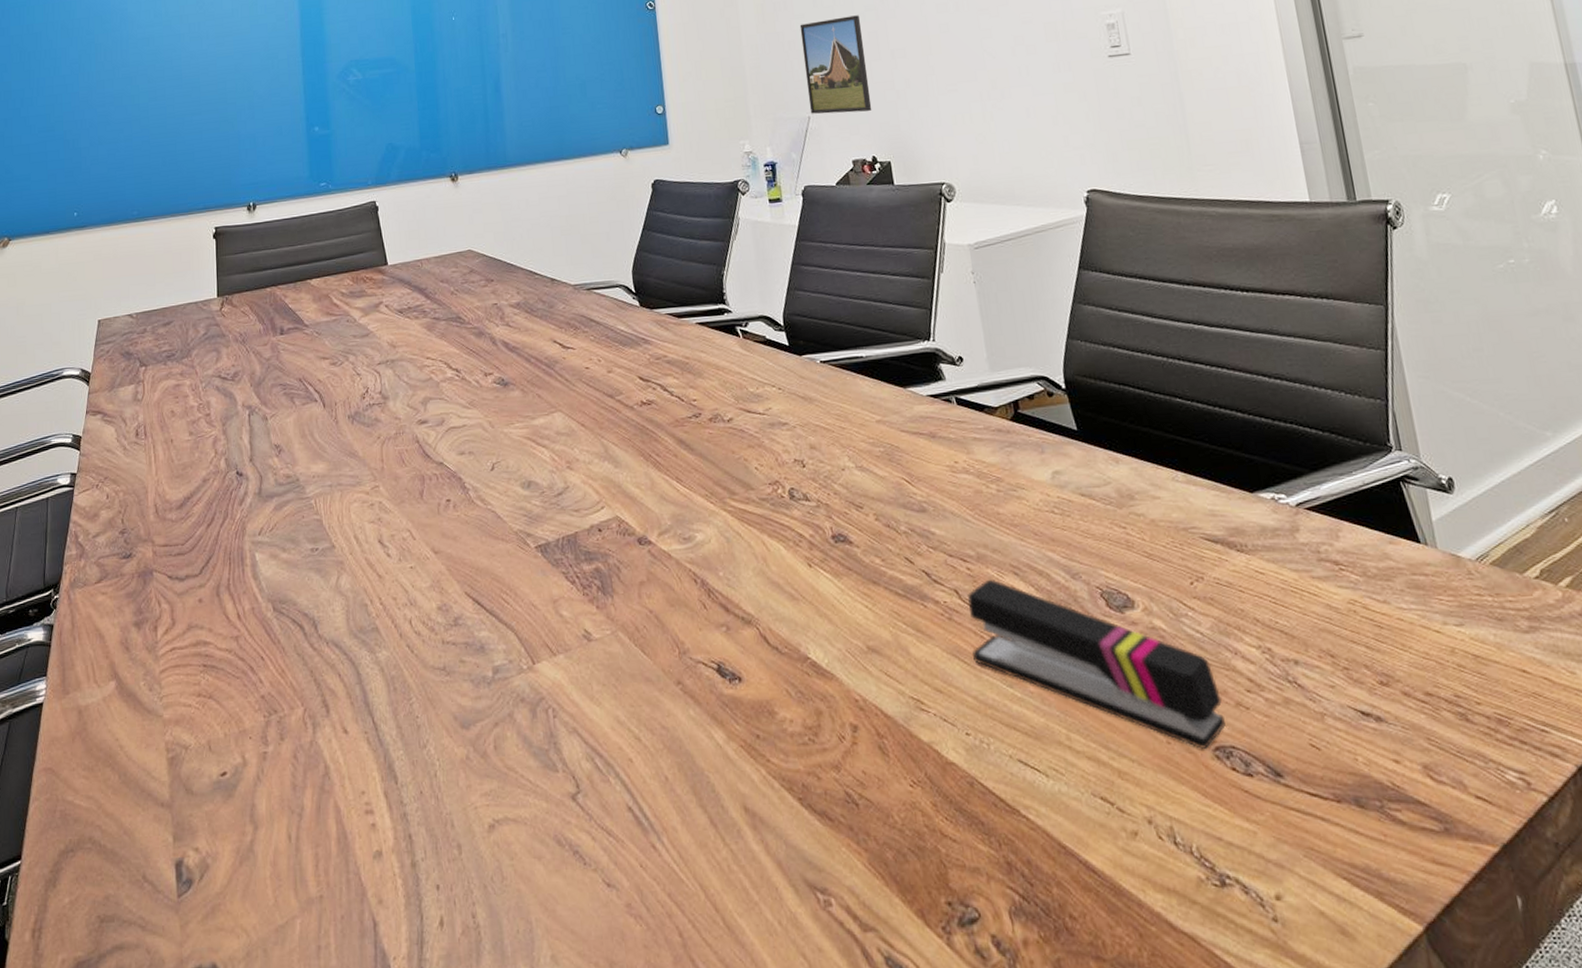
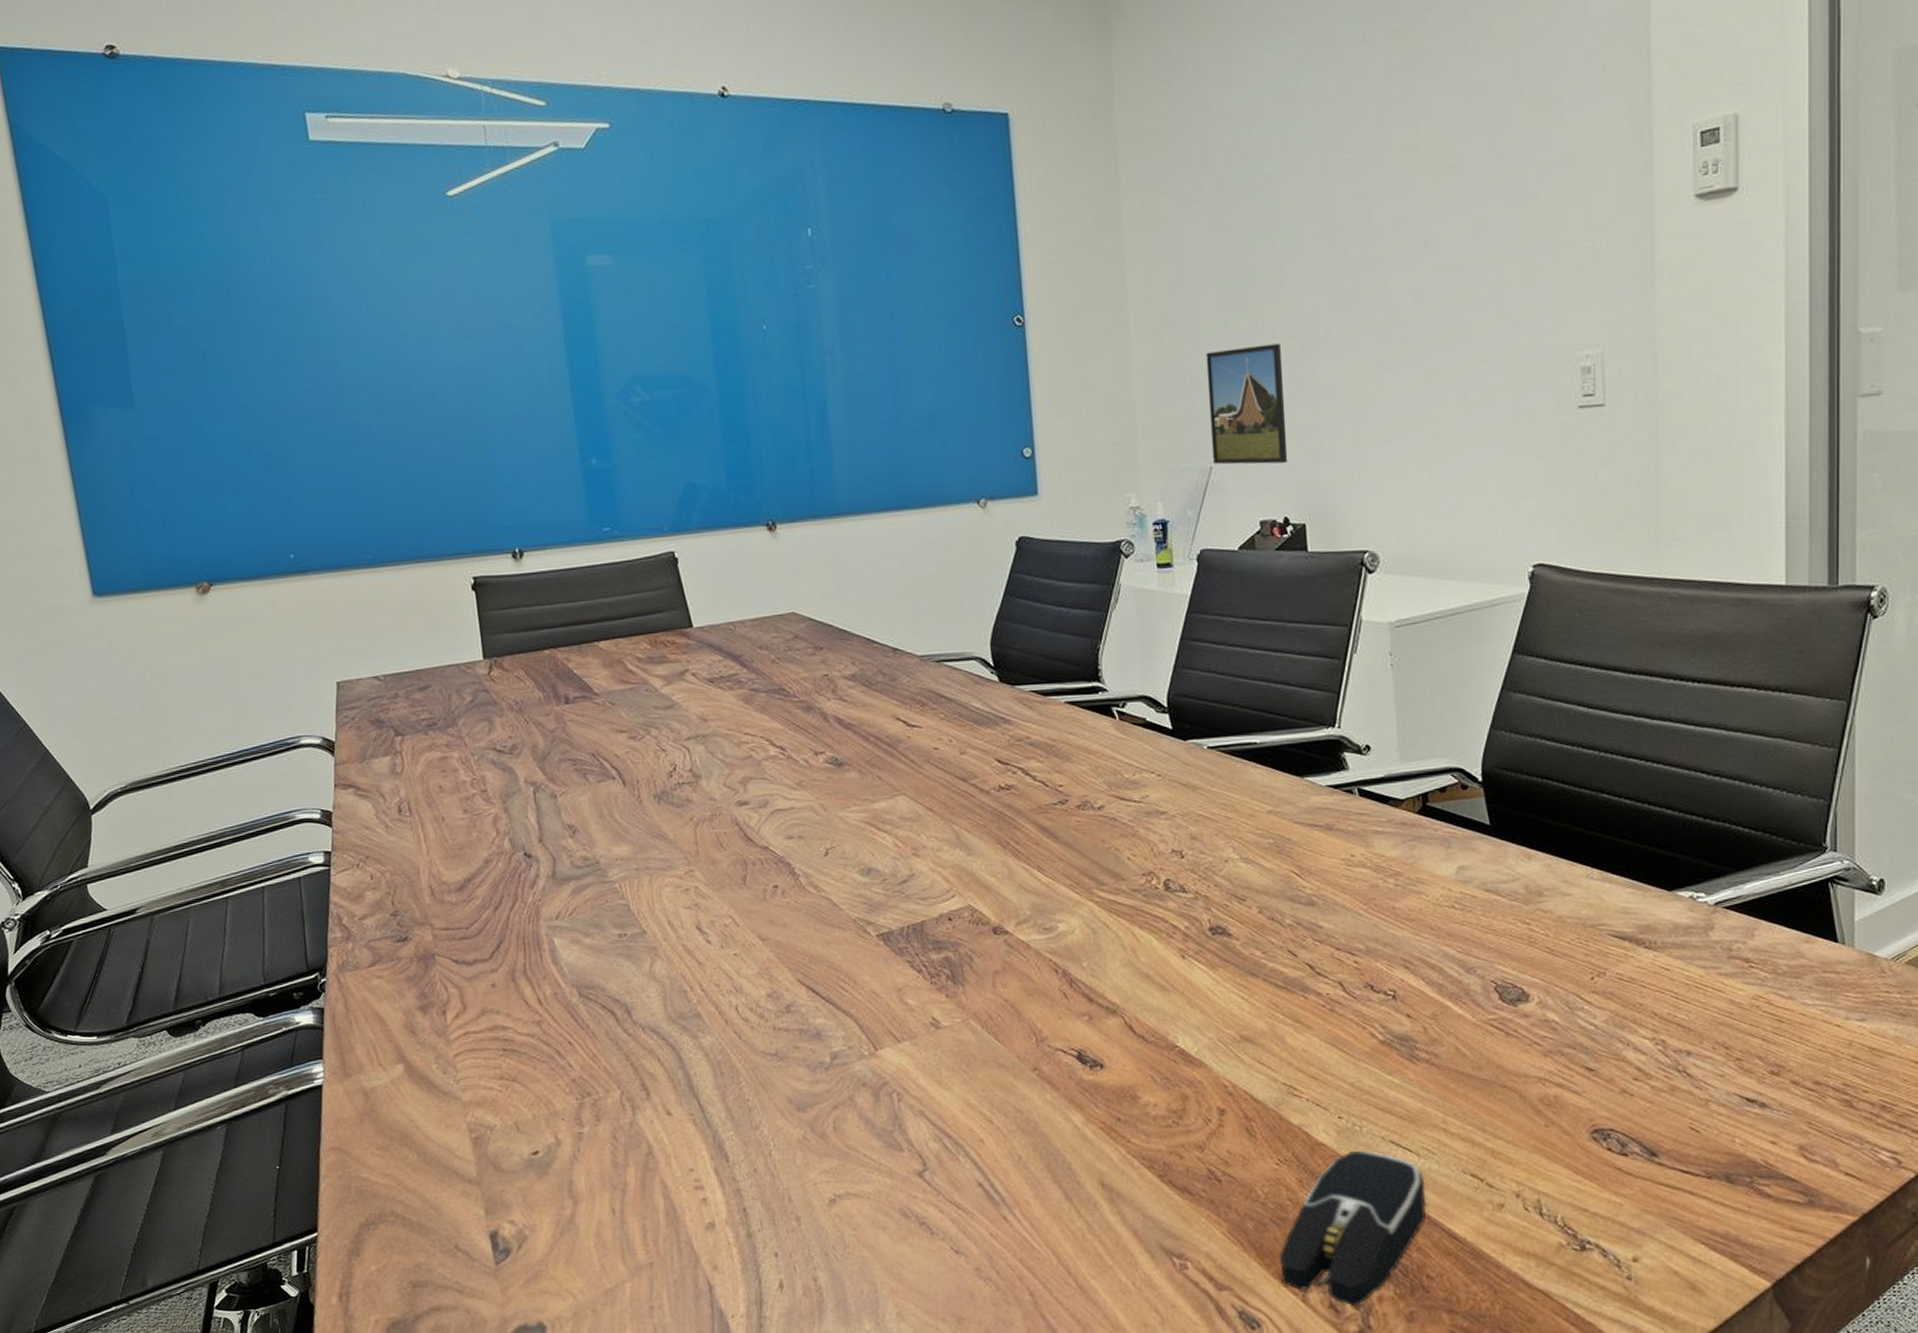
computer mouse: none [920,770,1062,952] -> present [1278,1150,1426,1306]
stapler: present [968,579,1226,749] -> none [1352,972,1607,1131]

